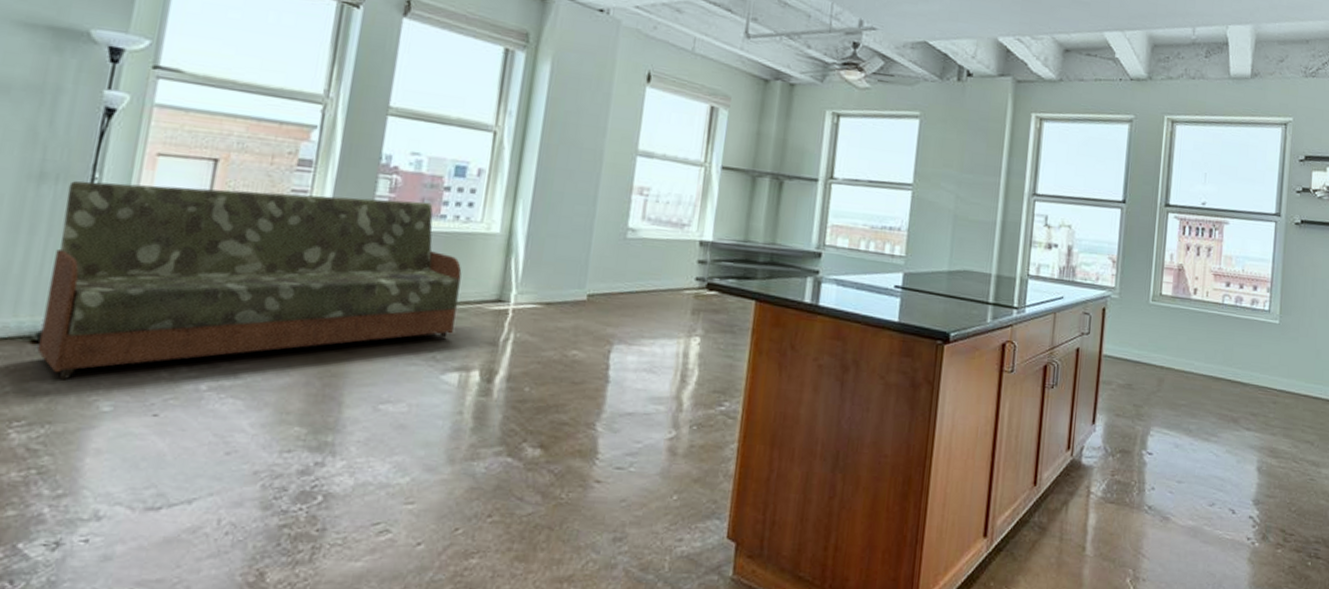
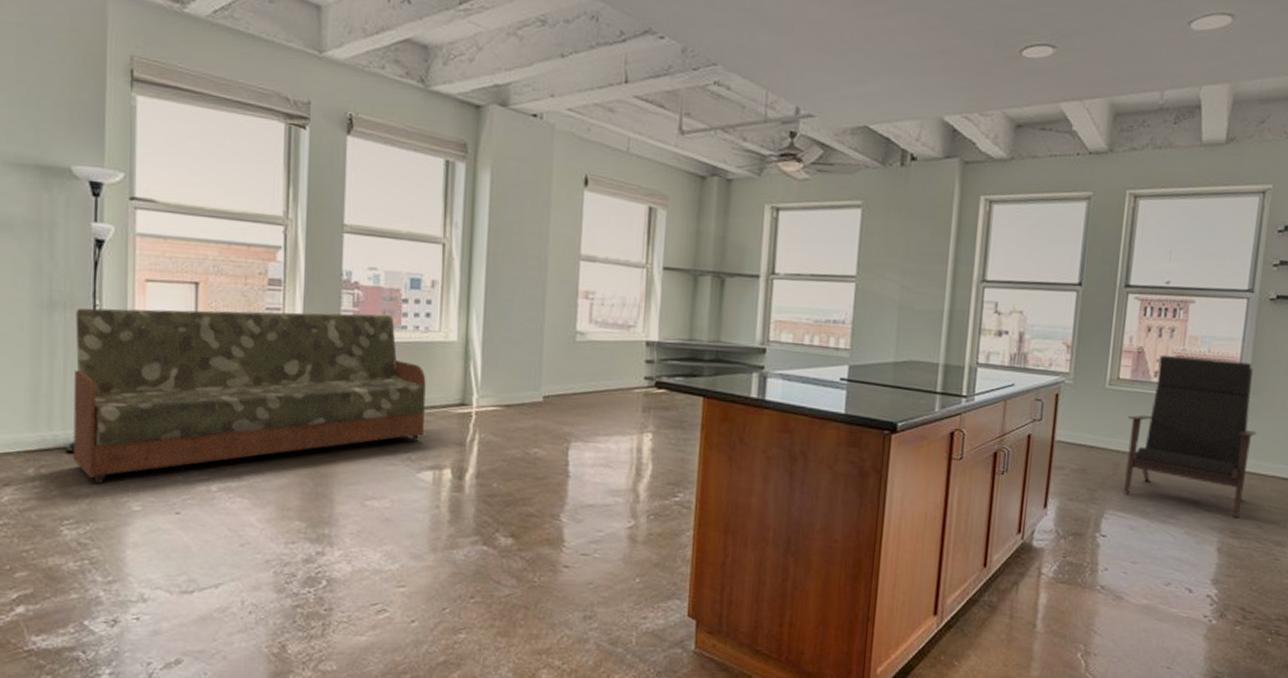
lounge chair: none [1168,272,1289,436] -> present [1124,354,1257,517]

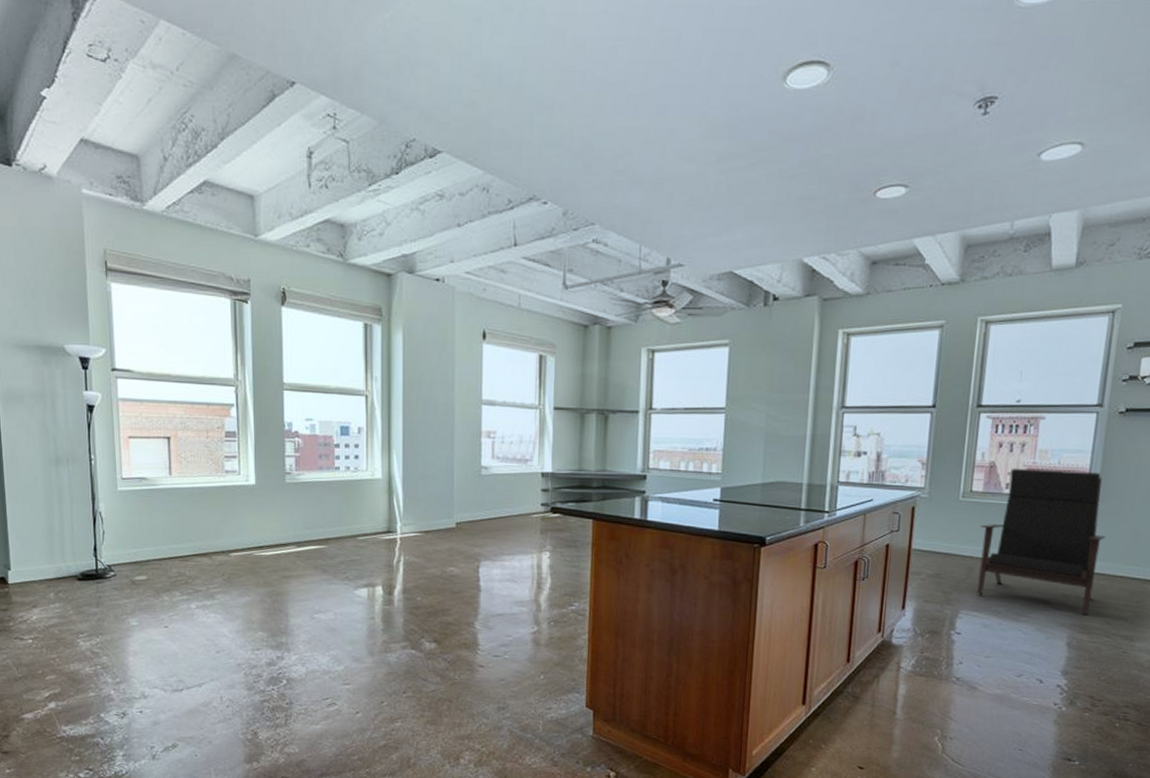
sofa: present [73,308,426,485] -> none [76,458,358,605]

